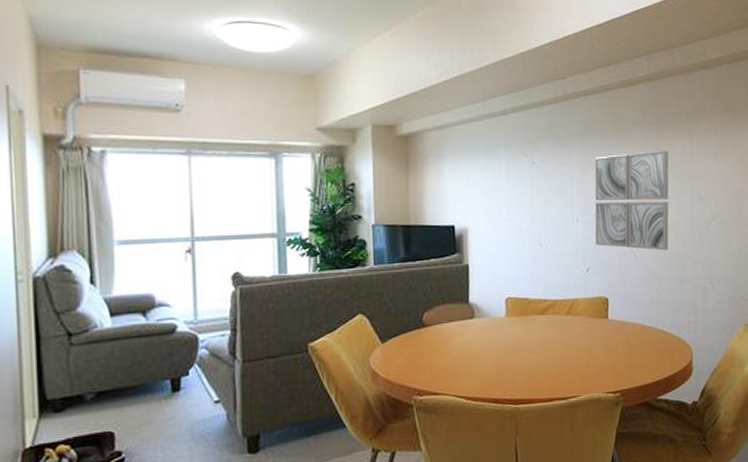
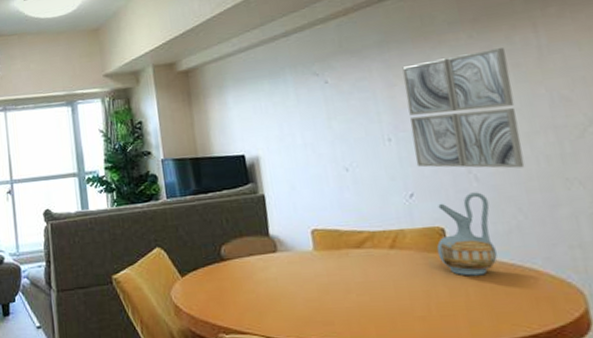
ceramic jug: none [600,269,642,337] -> present [436,192,498,276]

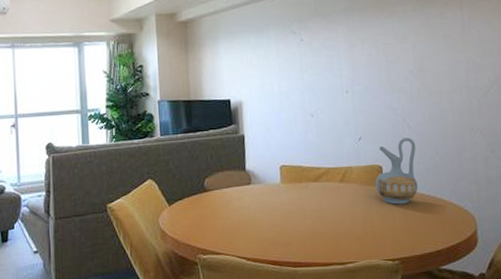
wall art: present [402,48,525,169] -> none [362,21,444,119]

